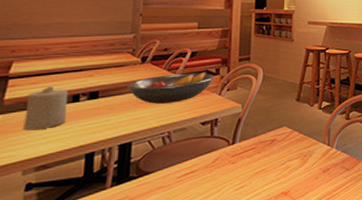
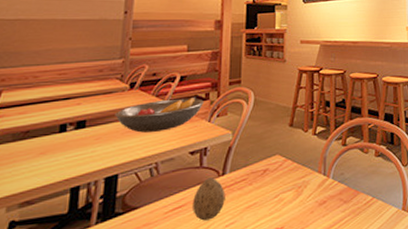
candle: present [24,85,69,130] -> none [9,115,56,163]
decorative egg: none [204,146,235,185] -> present [193,177,225,221]

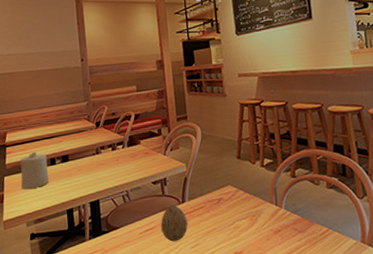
candle: none [9,115,56,163] -> present [19,151,49,189]
fruit bowl: present [115,96,204,133] -> none [88,132,158,165]

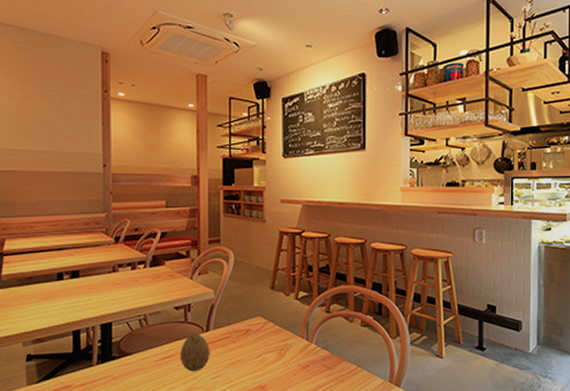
candle: present [19,151,49,189] -> none [19,263,54,304]

